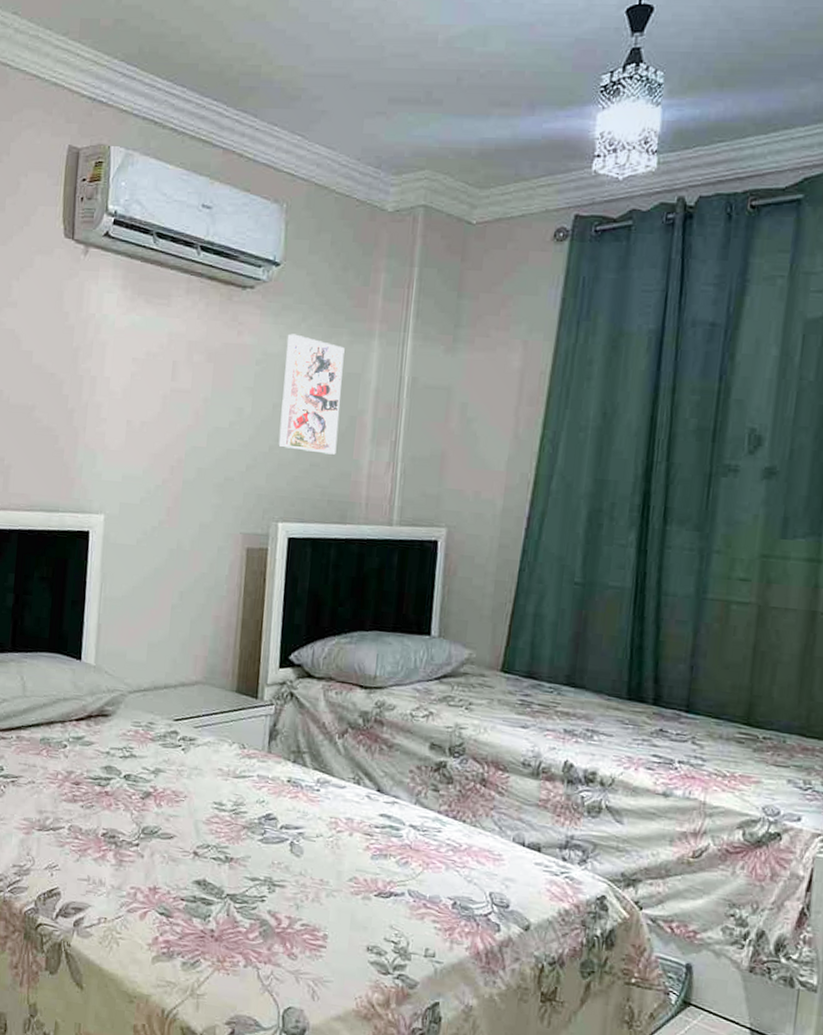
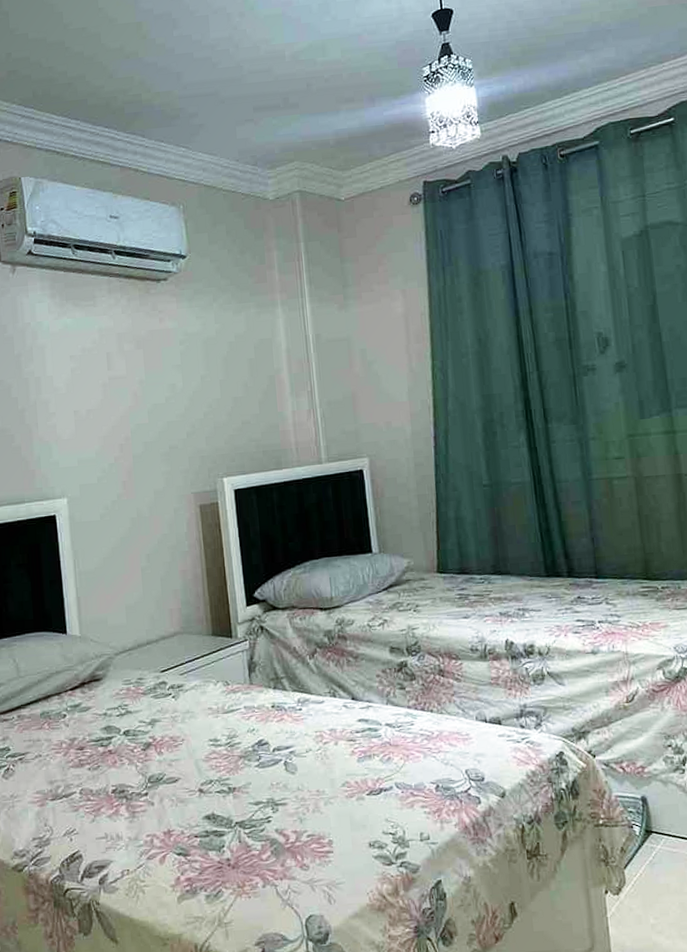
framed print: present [278,333,345,455] -> none [203,313,263,413]

